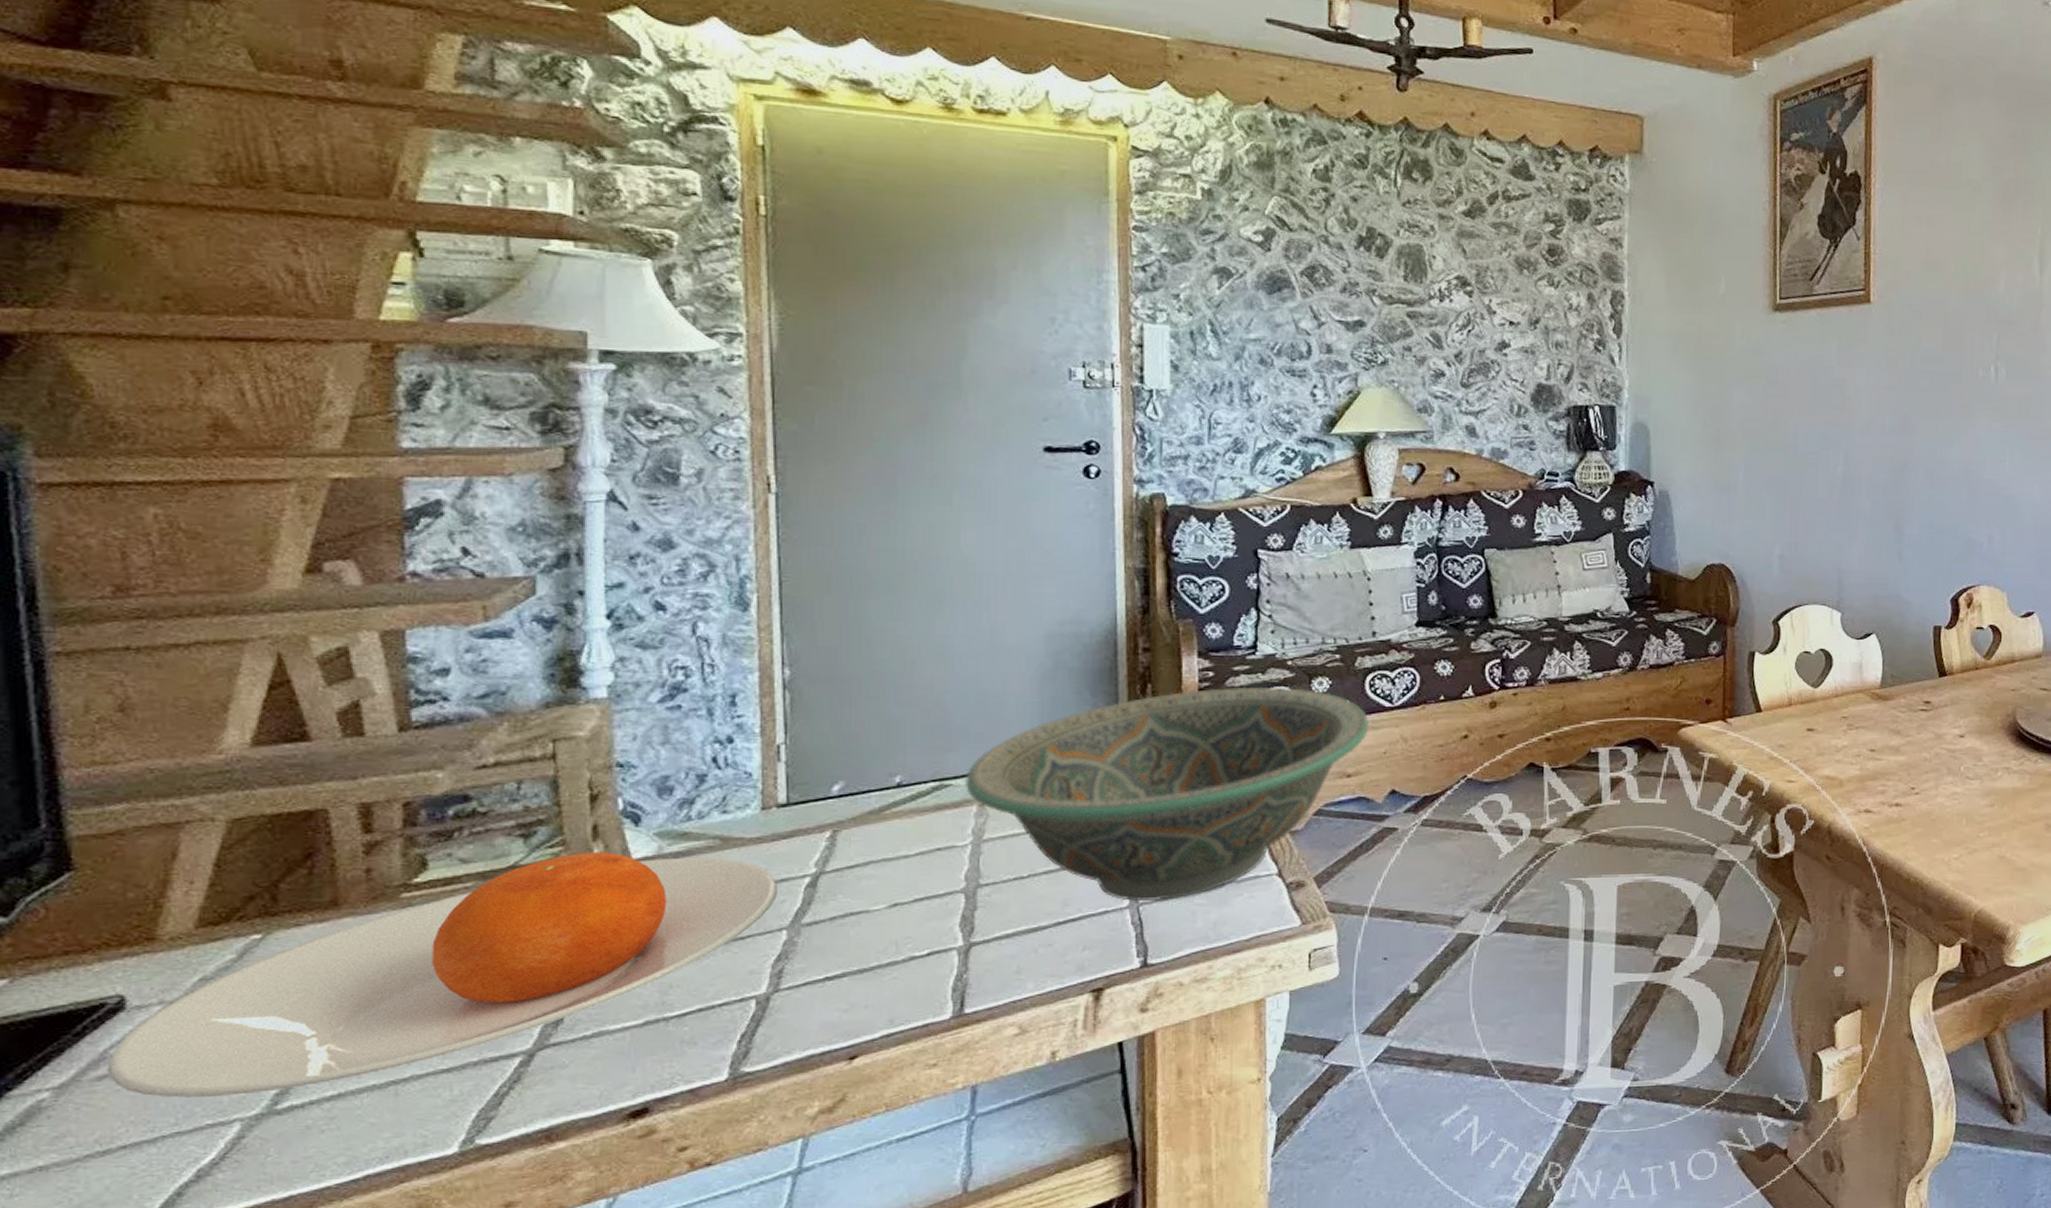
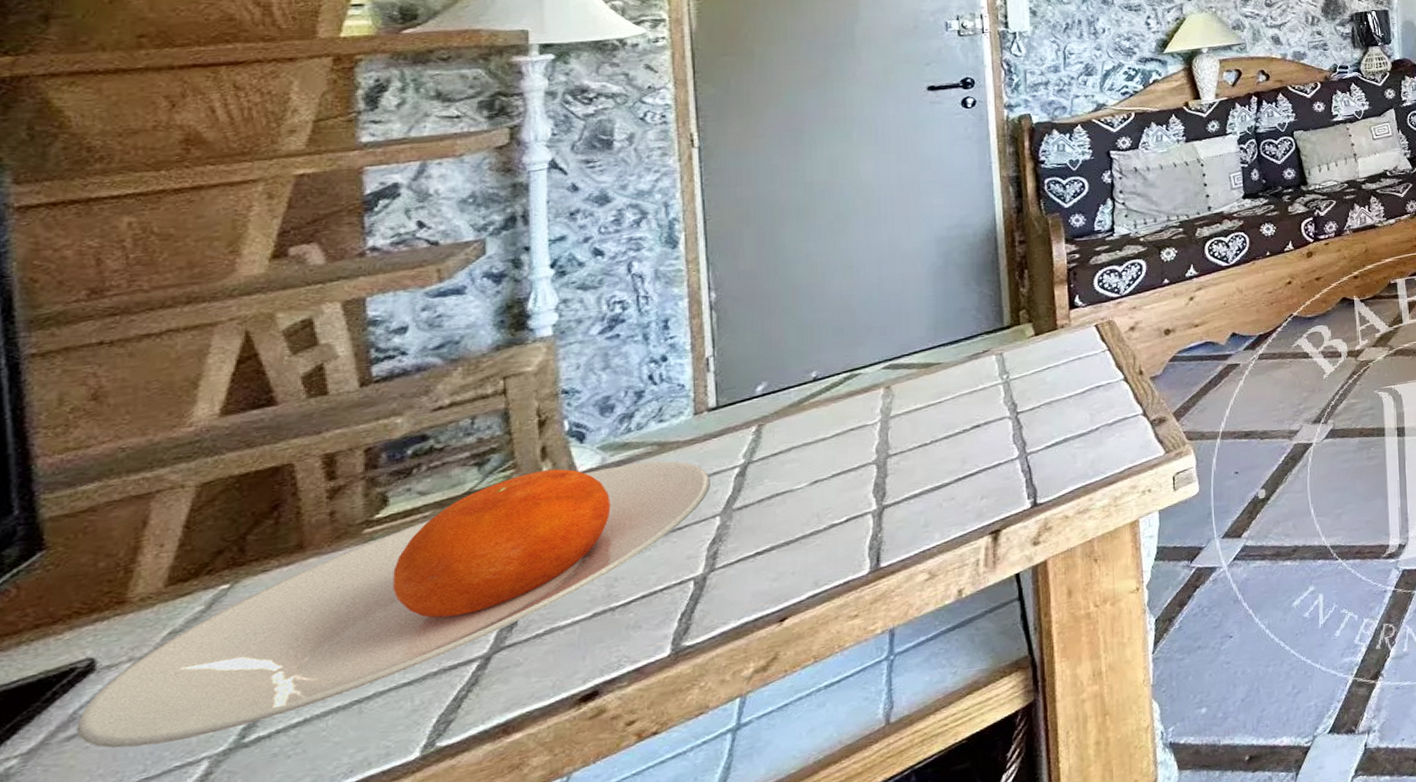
decorative bowl: present [964,686,1368,902] -> none [871,259,1210,452]

